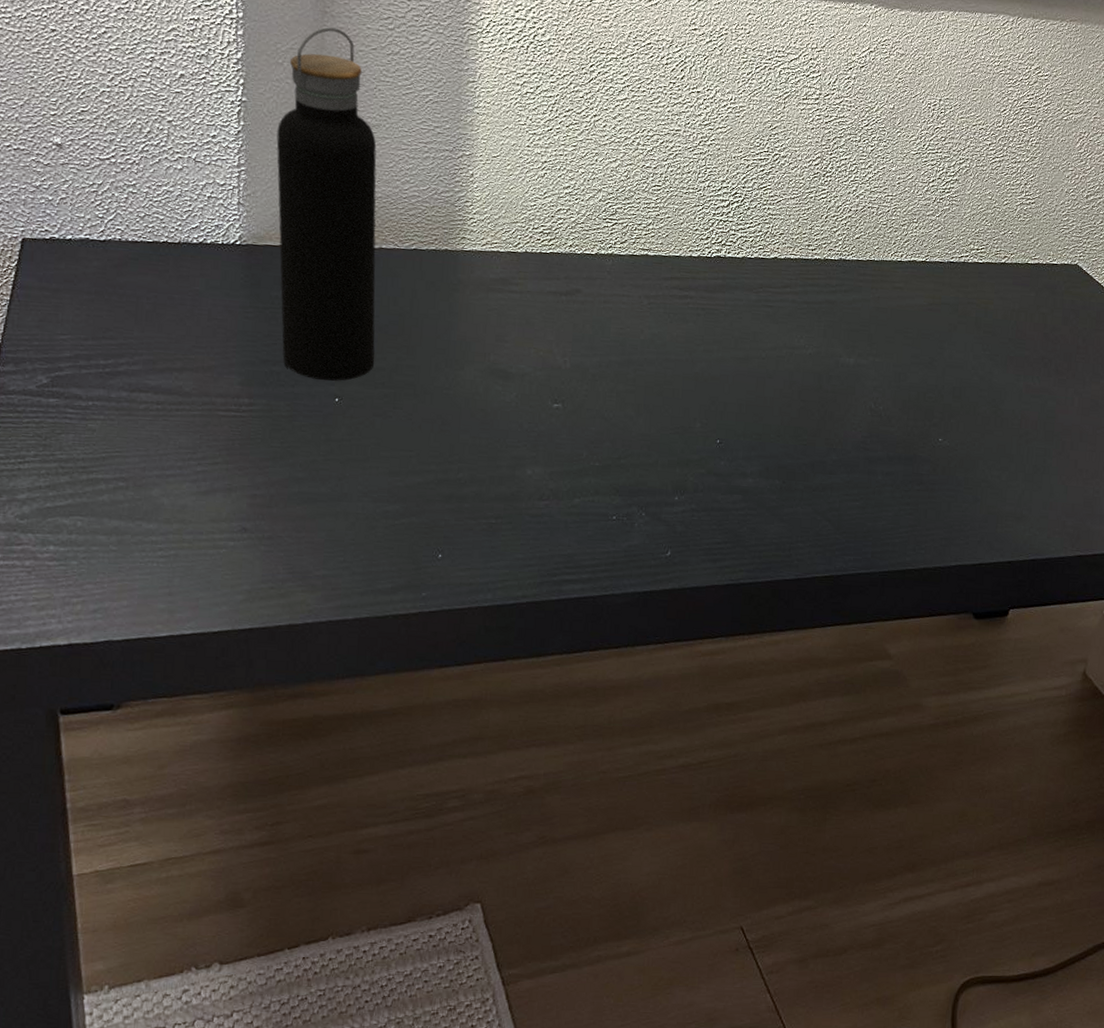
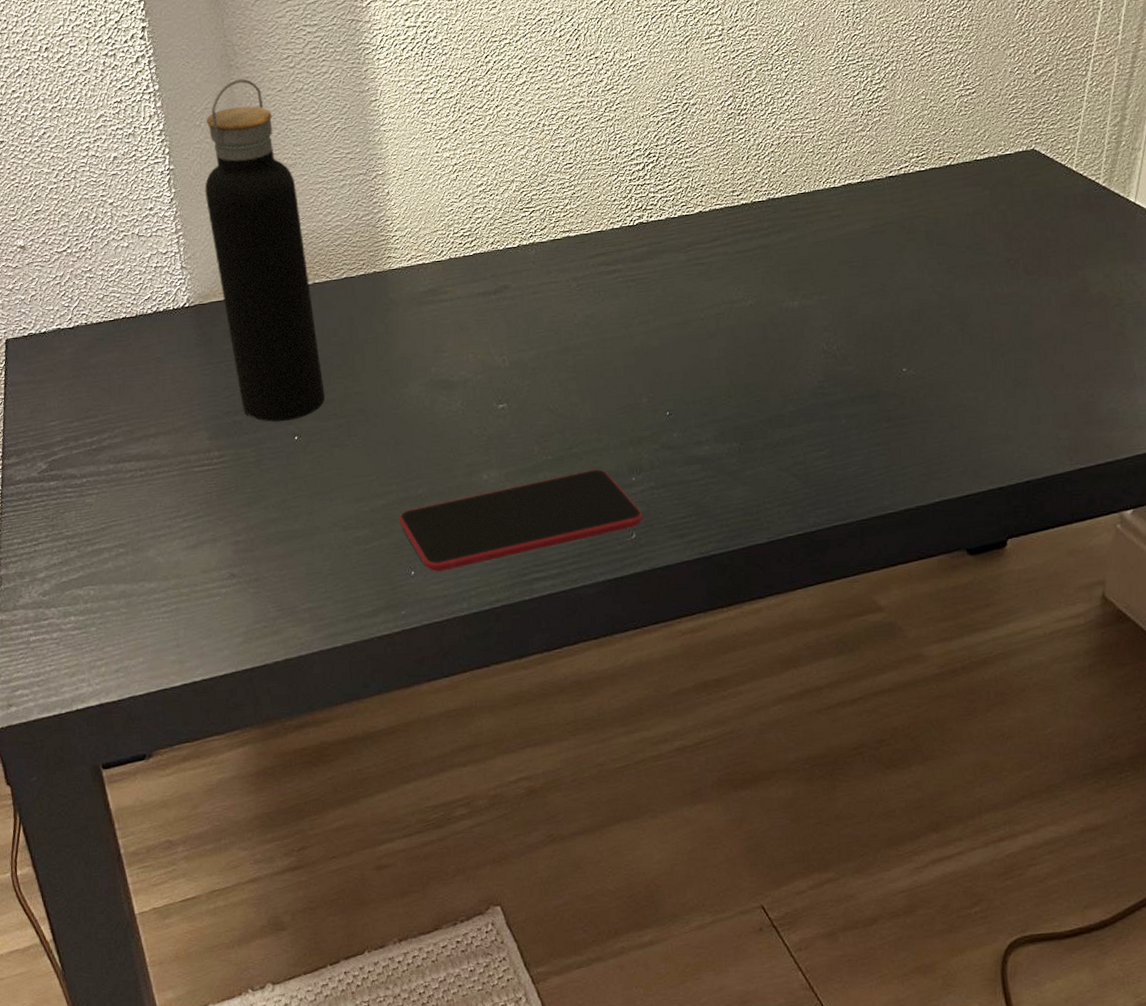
smartphone: none [433,482,680,560] -> present [399,469,643,573]

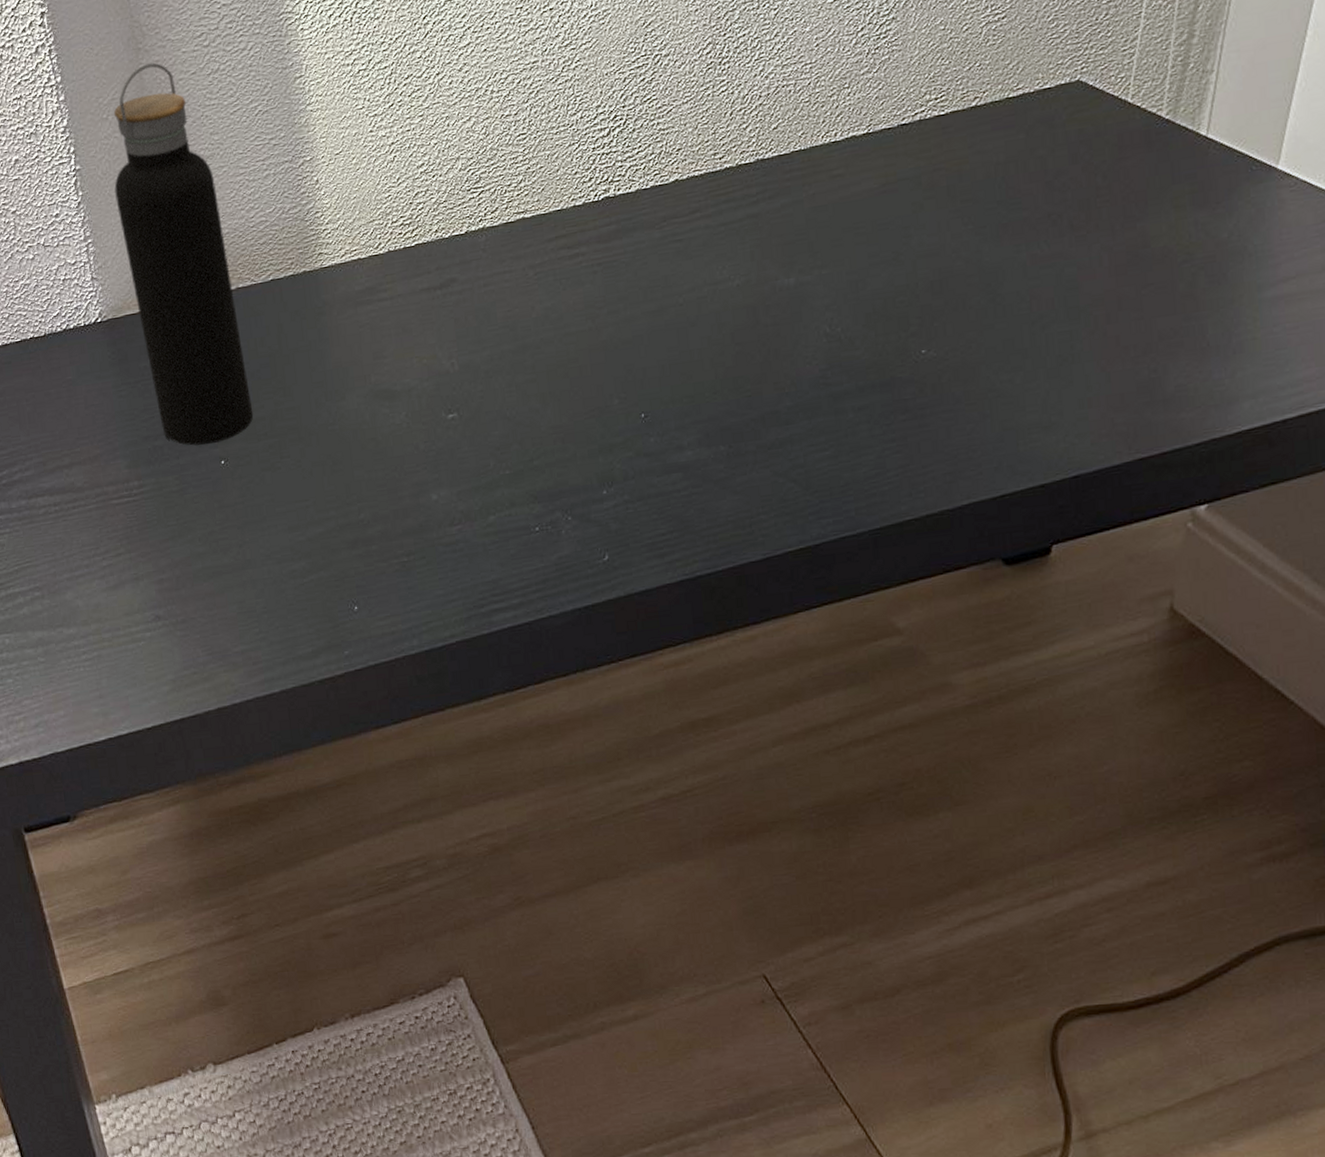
smartphone: present [399,469,643,573] -> none [339,482,617,607]

